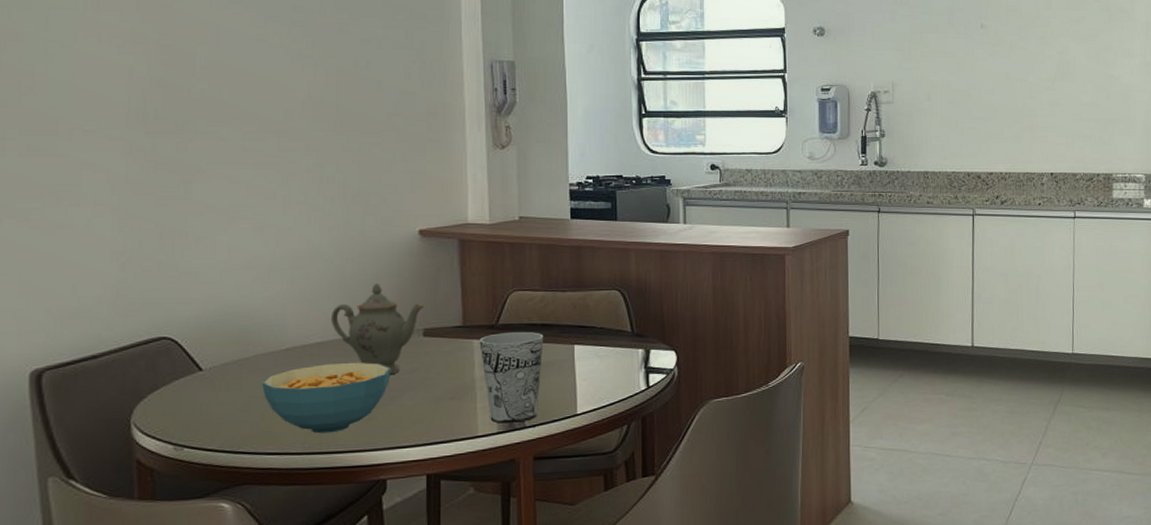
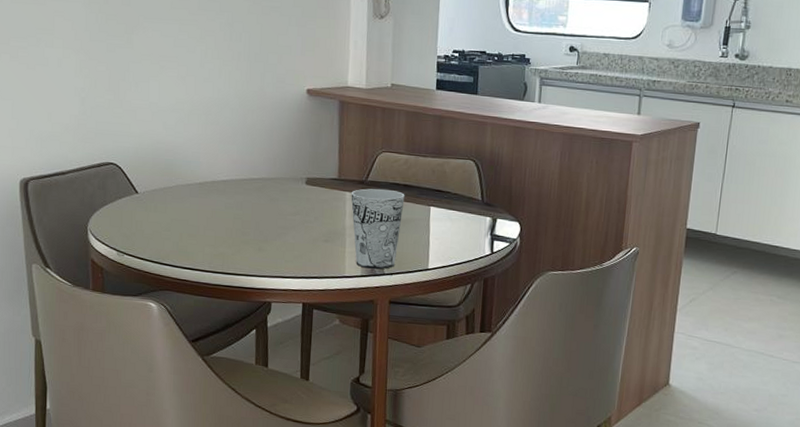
cereal bowl: present [262,362,390,434] -> none [181,199,279,258]
teapot: present [330,282,425,374] -> none [234,133,309,214]

